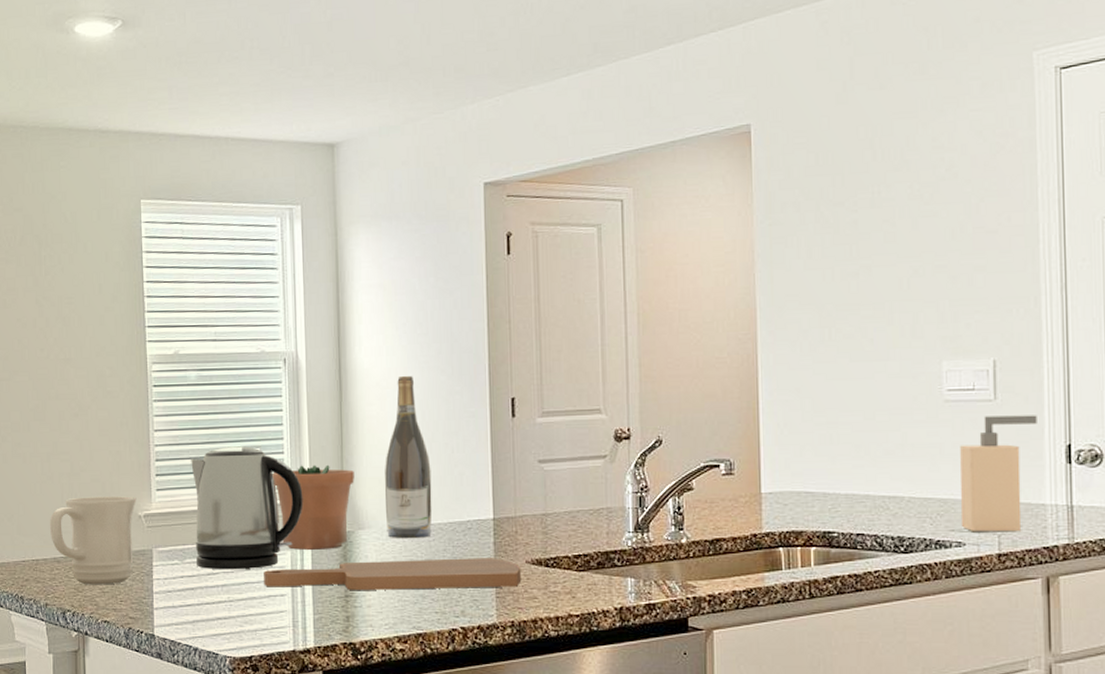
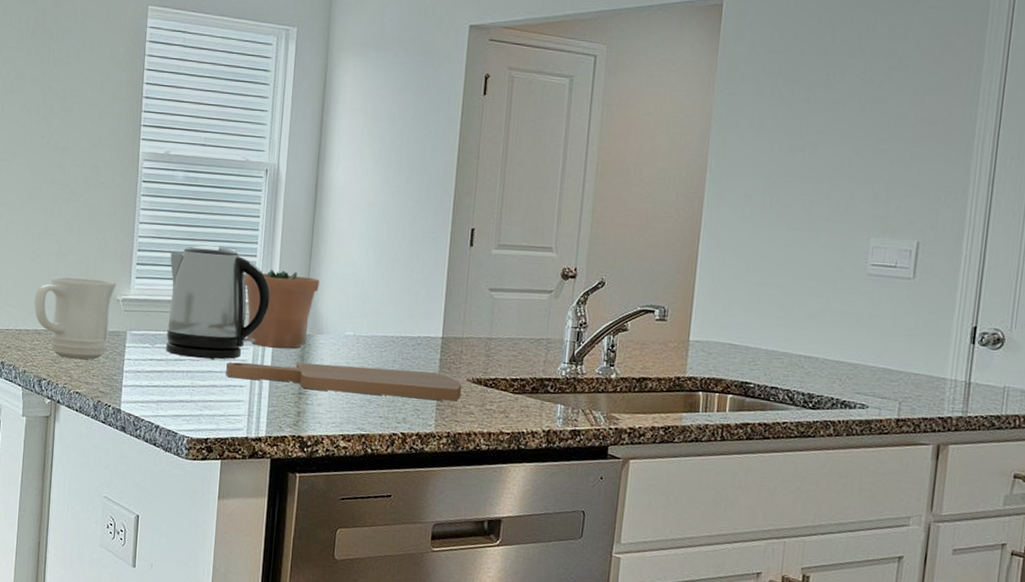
wine bottle: present [384,376,432,539] -> none [343,197,391,348]
soap dispenser: present [960,415,1037,532] -> none [866,292,950,401]

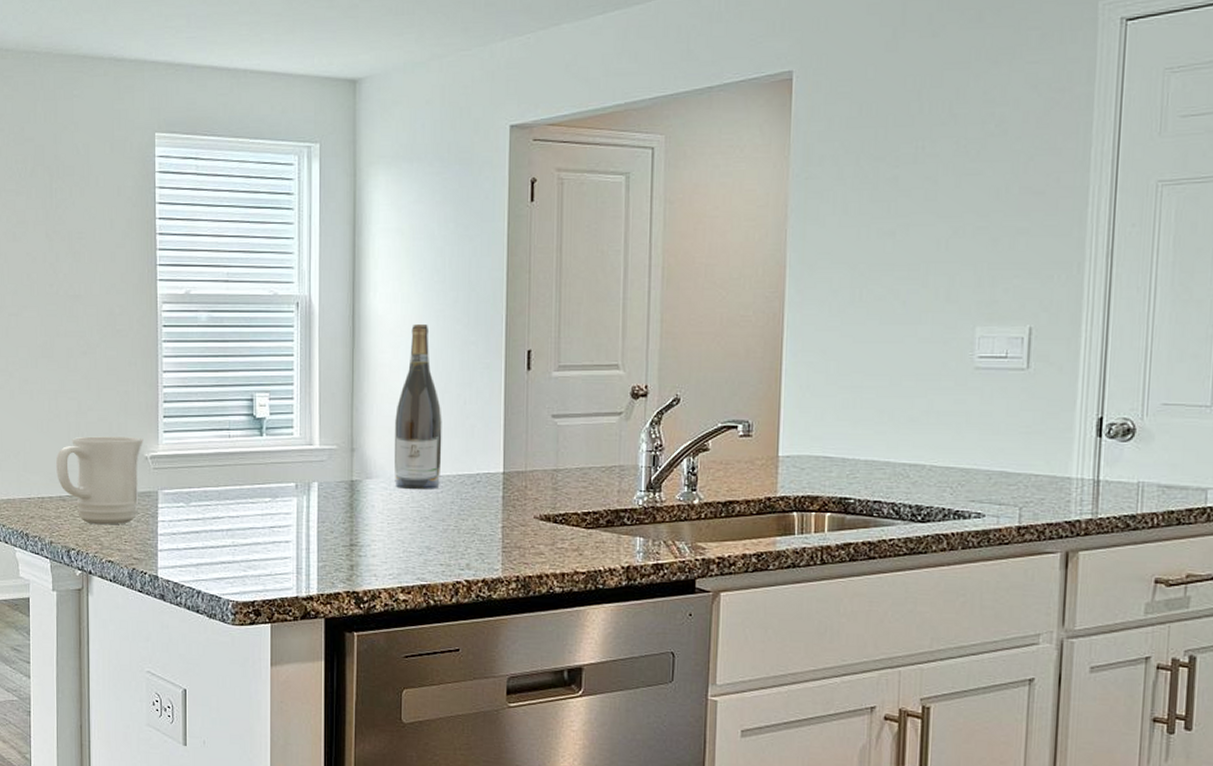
kettle: present [165,244,271,360] -> none [199,390,311,515]
cutting board: present [226,362,462,402] -> none [269,511,529,542]
planter: present [244,269,319,350] -> none [281,411,364,498]
wine bottle: none [343,197,391,348] -> present [394,325,442,490]

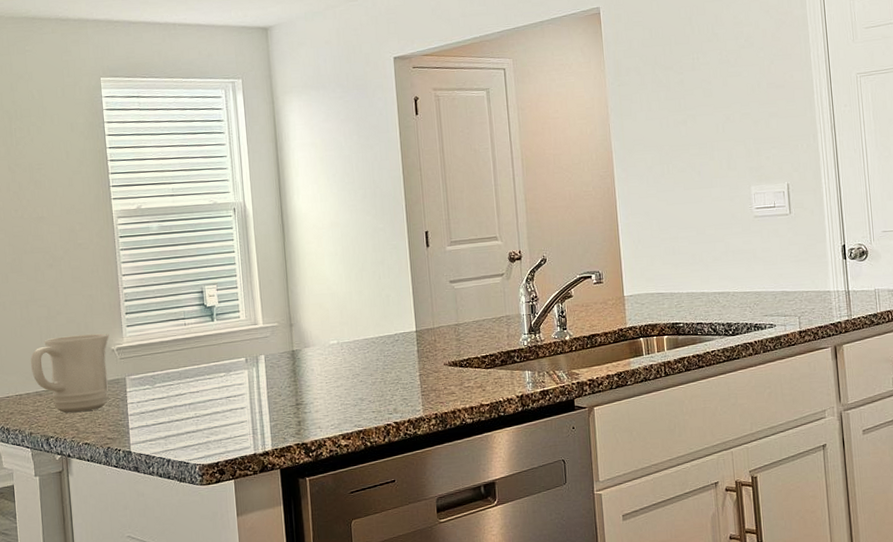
wine bottle: present [394,325,442,490] -> none [324,218,366,353]

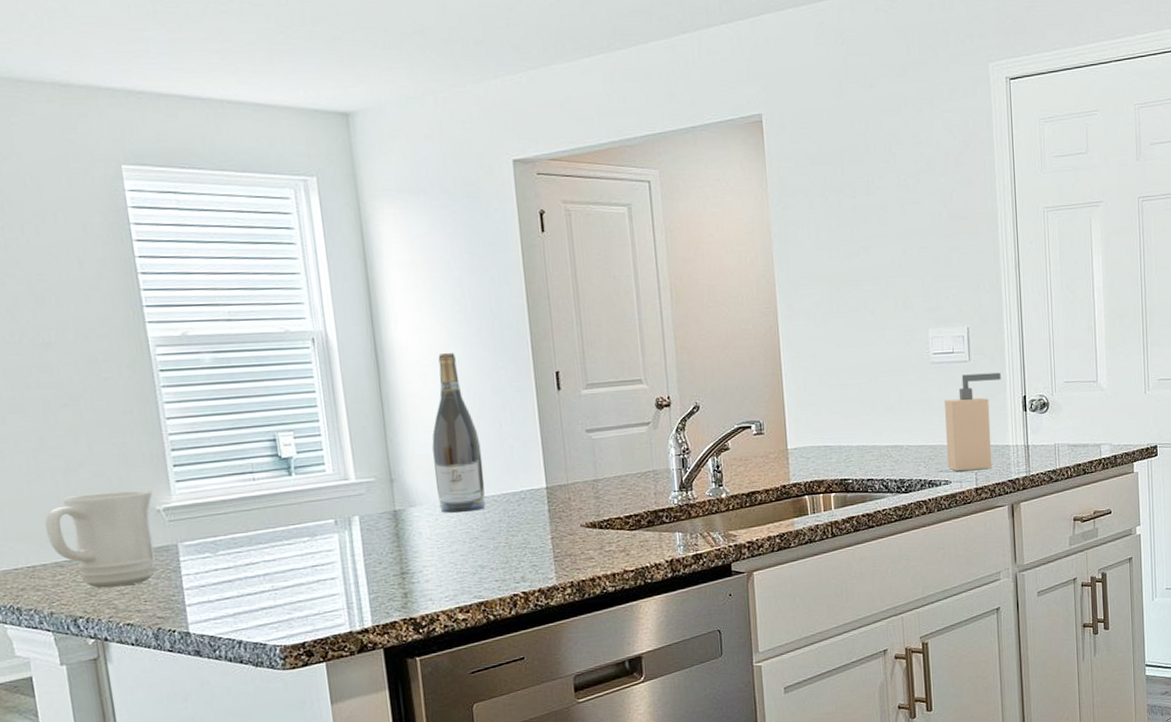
wine bottle: none [324,218,366,353] -> present [432,353,486,514]
soap dispenser: none [767,224,821,316] -> present [944,372,1001,472]

